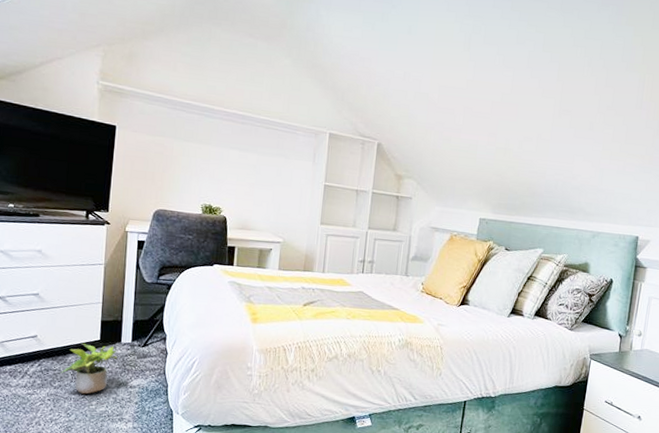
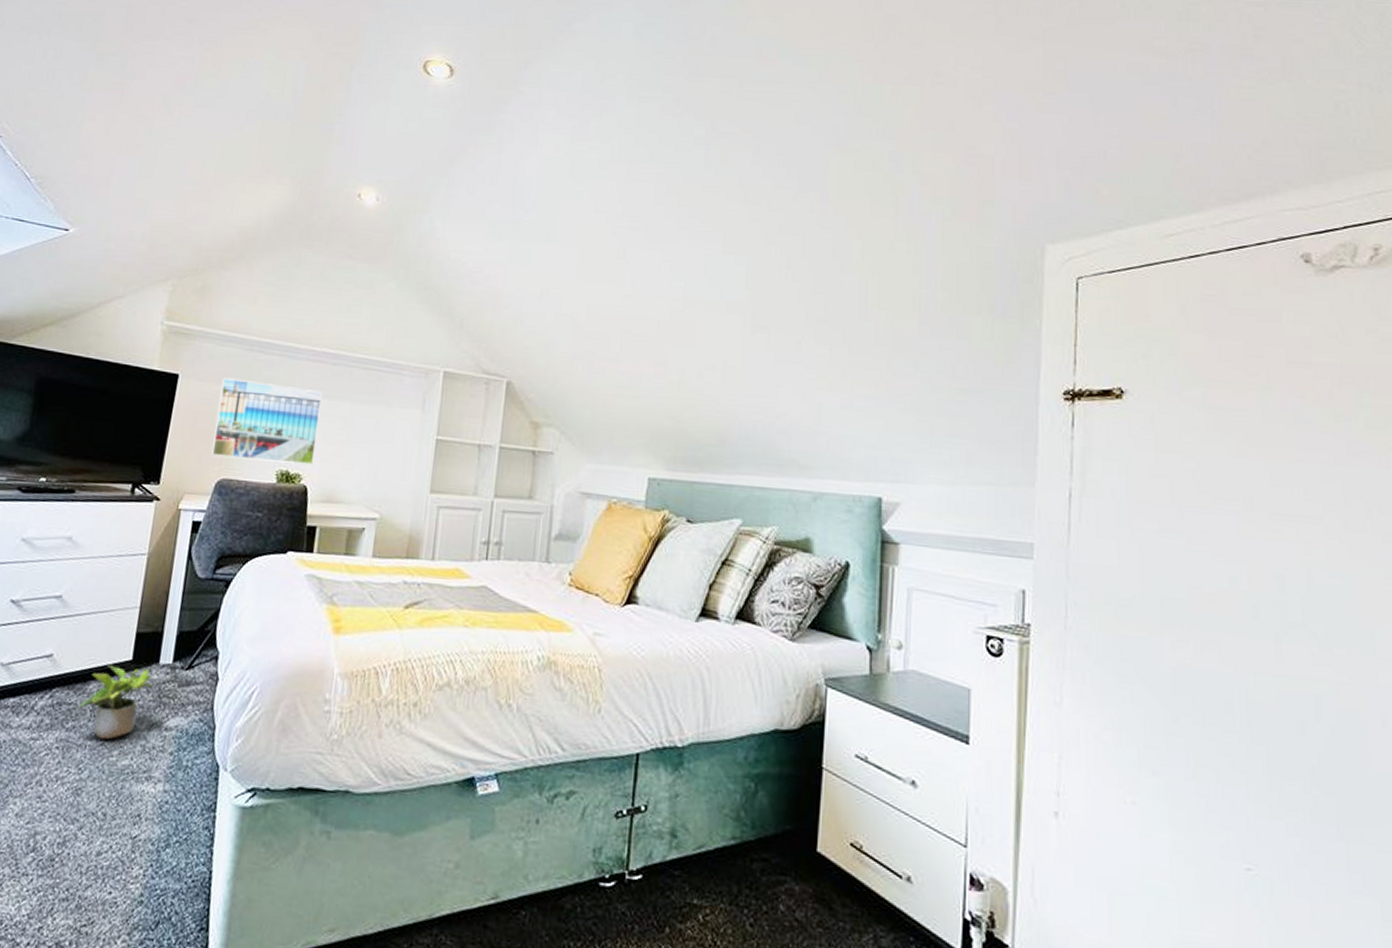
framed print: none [149,130,235,201] -> present [212,377,323,465]

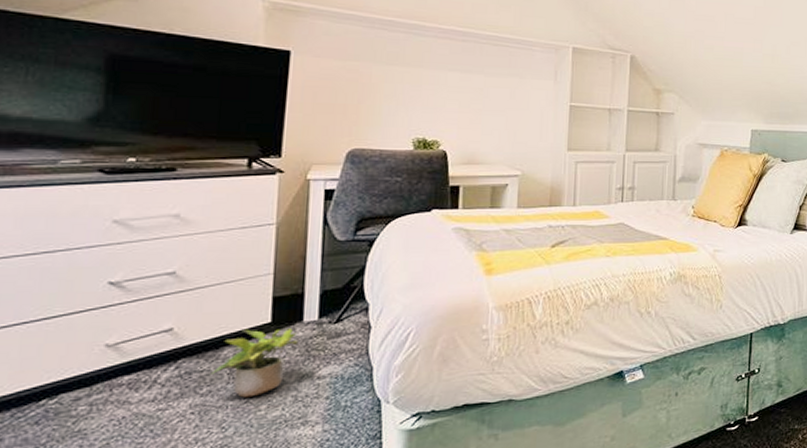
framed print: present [212,377,323,465] -> none [339,53,454,132]

